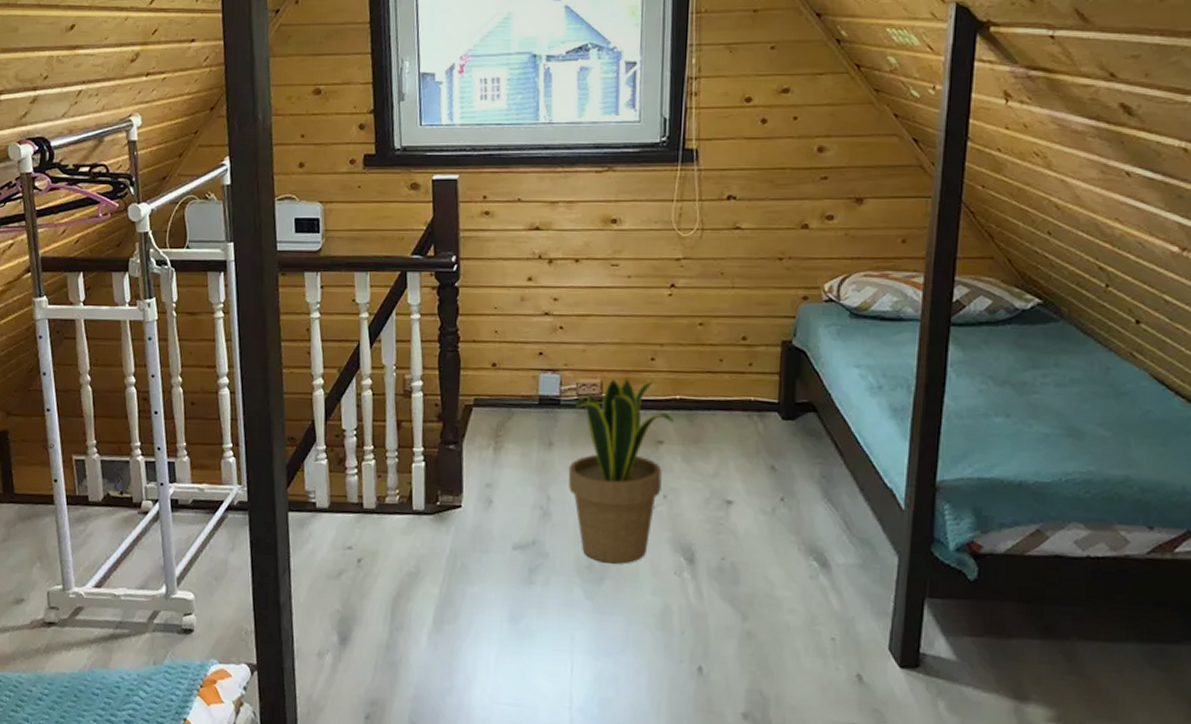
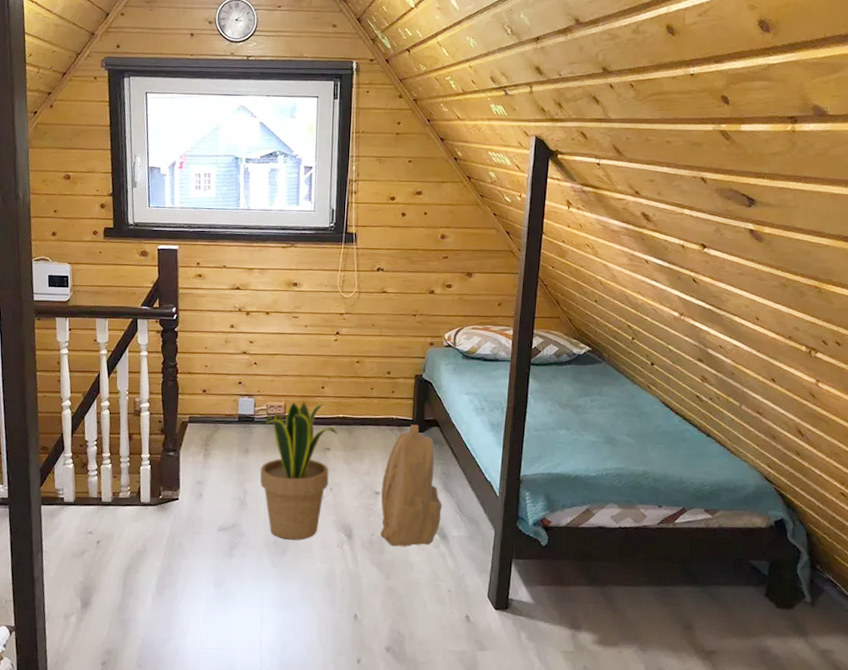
backpack: none [734,409,823,577] -> present [380,424,443,547]

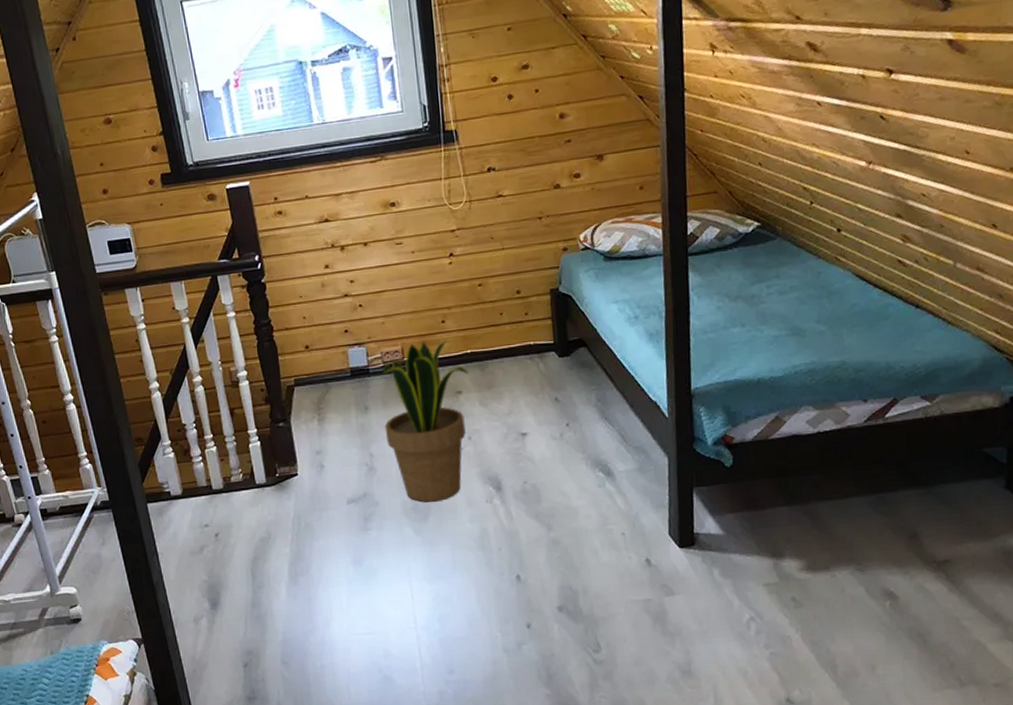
backpack: present [380,424,443,547] -> none [528,348,603,493]

